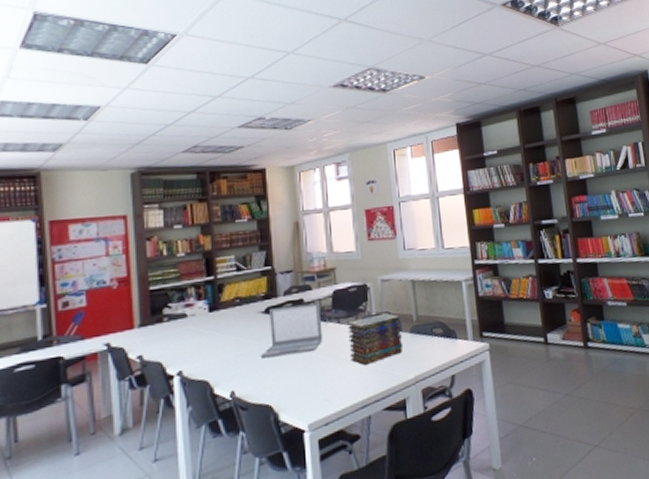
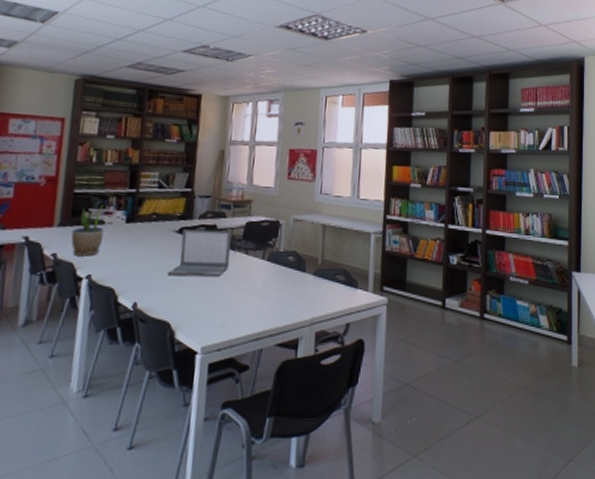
potted plant: none [154,298,187,355] -> present [71,205,104,257]
book stack: present [347,313,403,365] -> none [251,252,306,299]

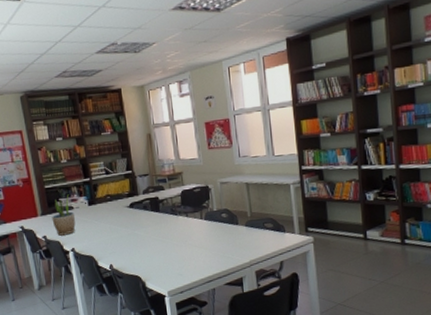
laptop: present [168,229,232,277] -> none [129,200,175,242]

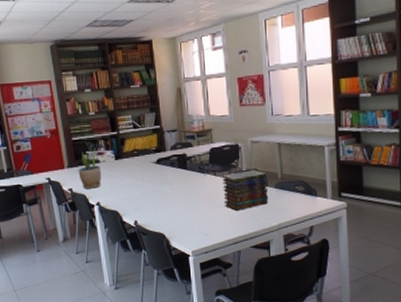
book stack: none [194,210,240,250] -> present [222,170,269,211]

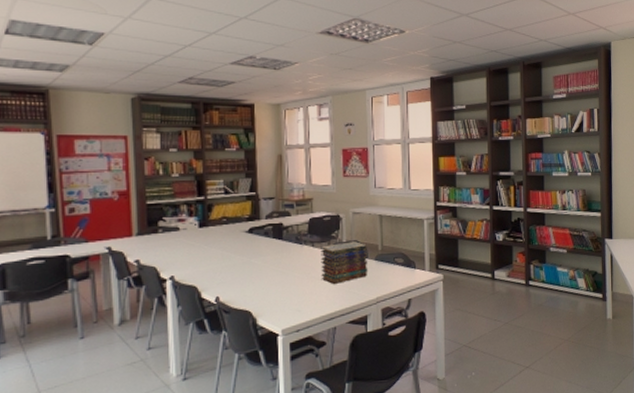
potted plant: present [78,147,102,189] -> none [150,213,179,261]

